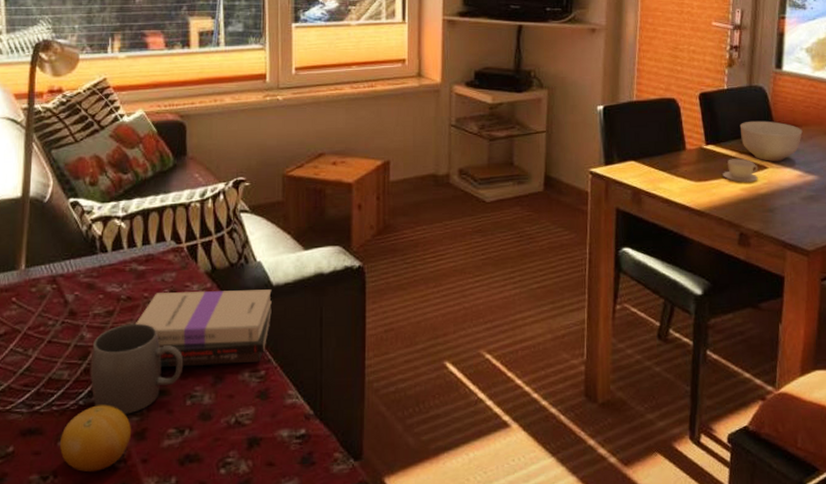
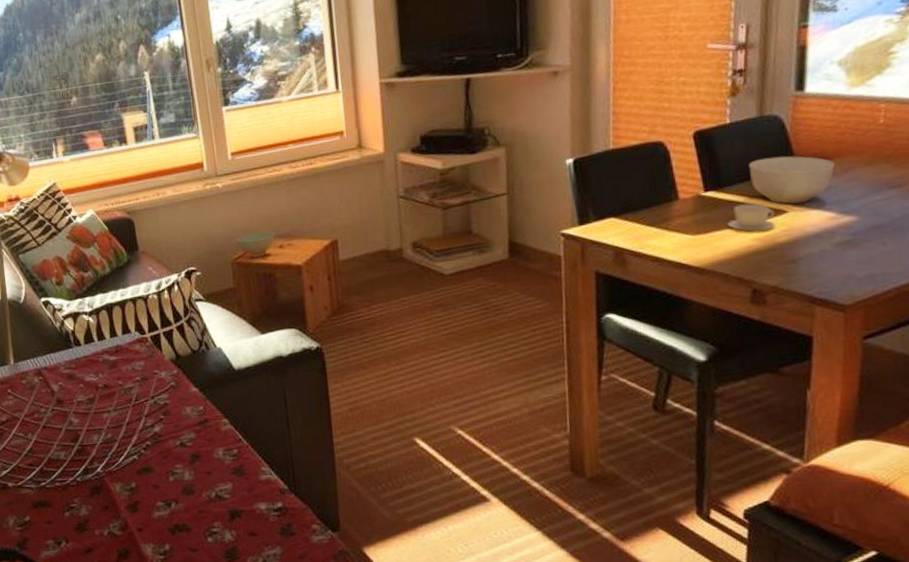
fruit: present [60,405,131,473] -> none [66,481,125,539]
mug: present [90,323,184,415] -> none [80,408,163,490]
books: present [136,289,272,368] -> none [115,373,237,448]
bowl: none [290,147,329,172] -> present [236,231,275,258]

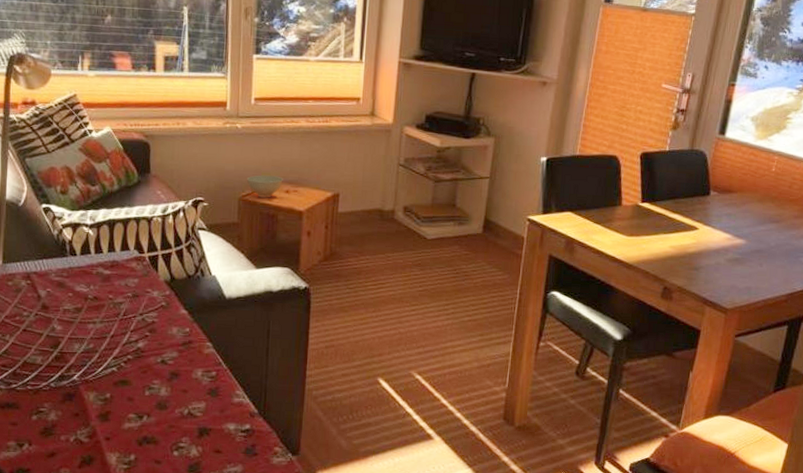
teacup: present [727,203,775,231] -> none [654,217,690,241]
bowl: present [748,155,835,204] -> none [676,183,737,224]

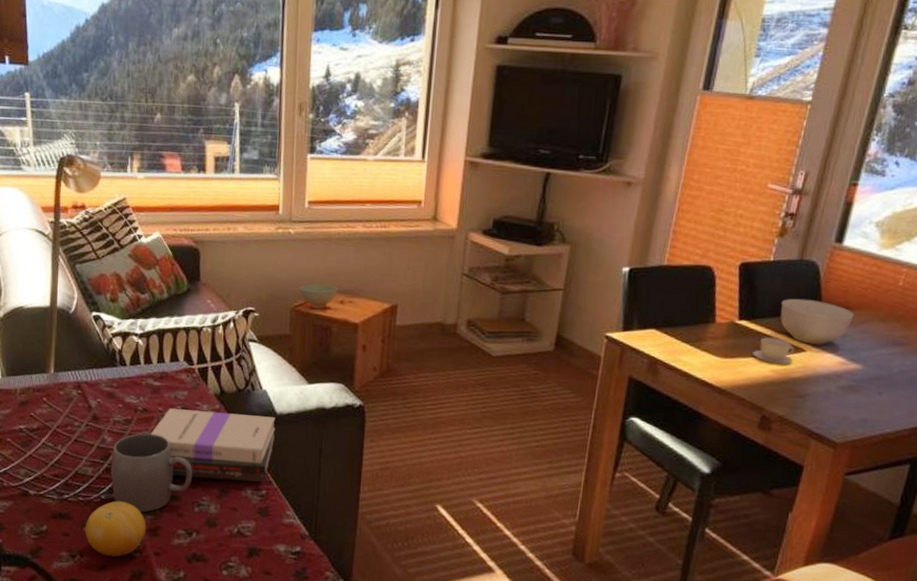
fruit: none [34,388,96,444] -> present [85,501,146,558]
mug: none [60,320,144,398] -> present [110,433,193,513]
books: none [101,296,225,364] -> present [151,408,276,482]
teacup: none [654,217,690,241] -> present [752,337,795,364]
bowl: none [676,183,737,224] -> present [780,298,855,345]

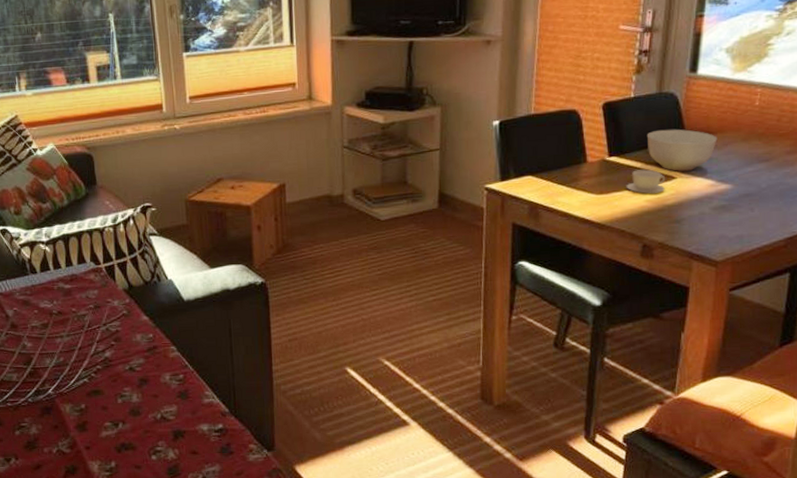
fruit: present [85,501,146,558] -> none [17,402,74,456]
mug: present [110,433,193,513] -> none [33,334,113,410]
books: present [151,408,276,482] -> none [68,304,185,372]
bowl: present [299,284,338,309] -> none [190,173,227,197]

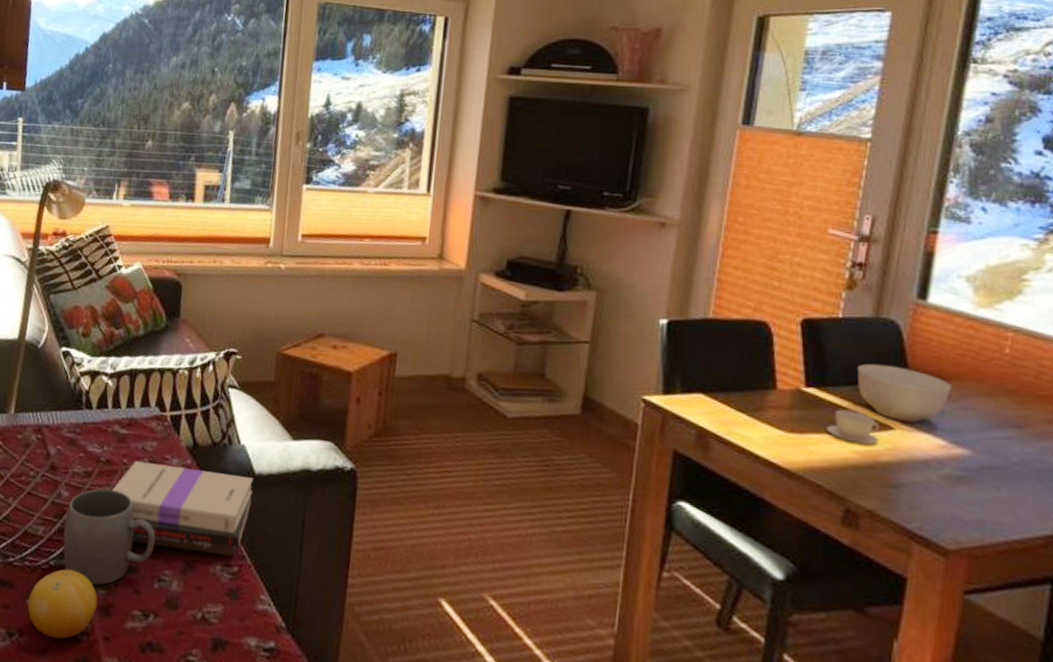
fruit: none [17,402,74,456] -> present [27,568,98,640]
mug: none [33,334,113,410] -> present [63,488,156,586]
books: none [68,304,185,372] -> present [112,461,254,556]

